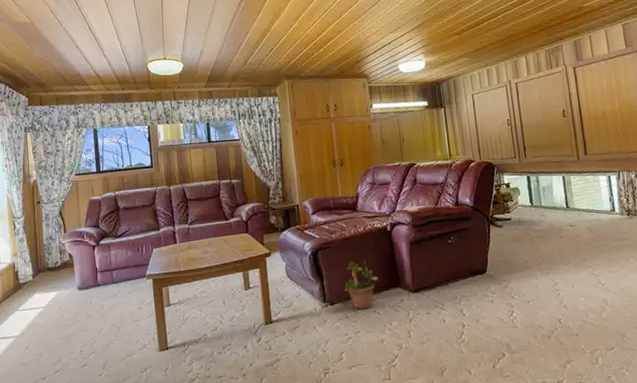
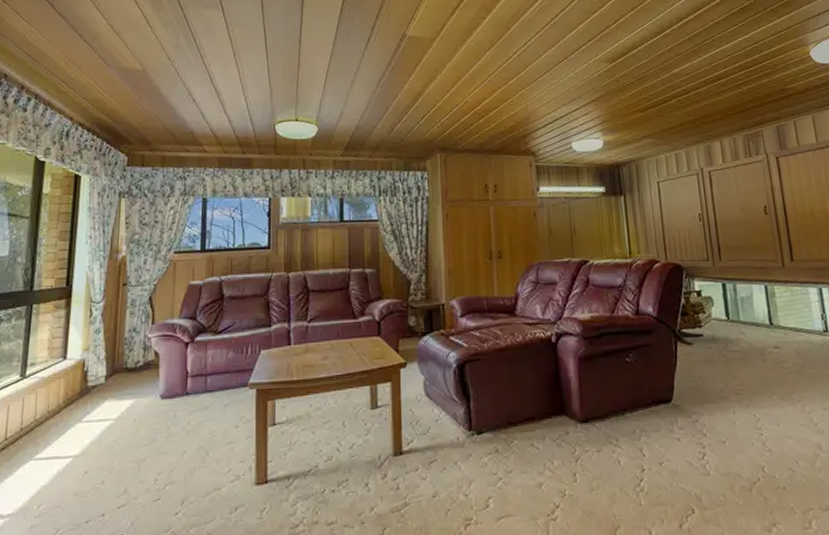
potted plant: present [344,261,379,310] -> none [496,378,539,443]

